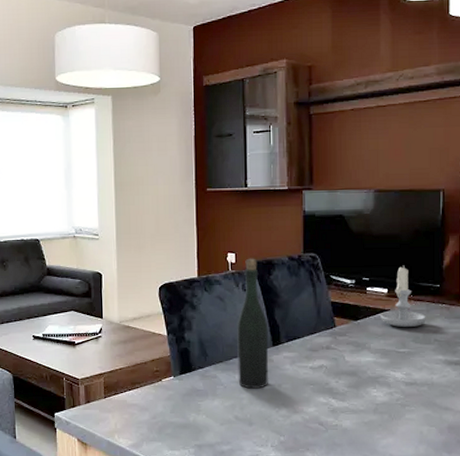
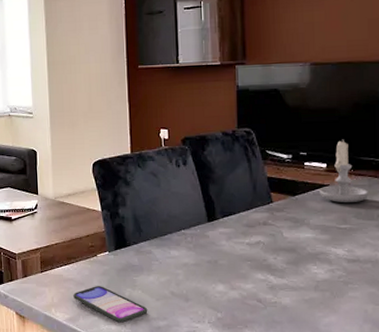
smartphone: none [137,411,212,448] -> present [73,286,148,323]
bottle: present [236,258,269,389] -> none [171,134,204,265]

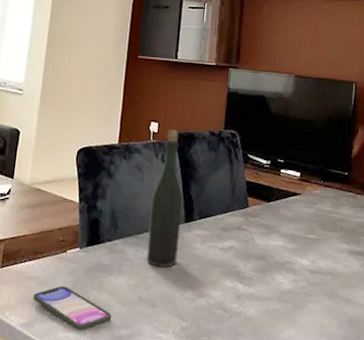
bottle: none [171,134,204,265] -> present [146,129,183,268]
candle: present [319,139,368,203] -> none [291,150,334,214]

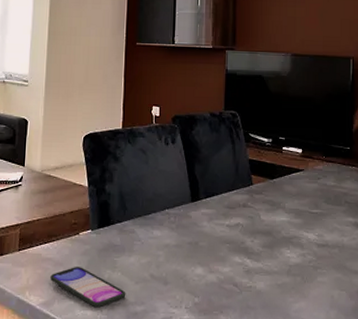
bottle: present [146,129,183,268] -> none [156,112,188,246]

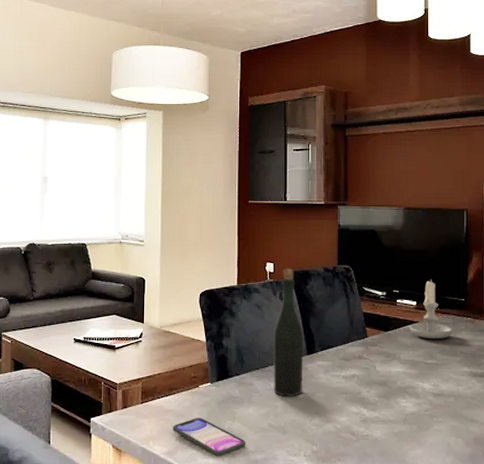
bottle: none [156,112,188,246] -> present [272,268,303,397]
candle: none [295,127,337,189] -> present [410,279,452,340]

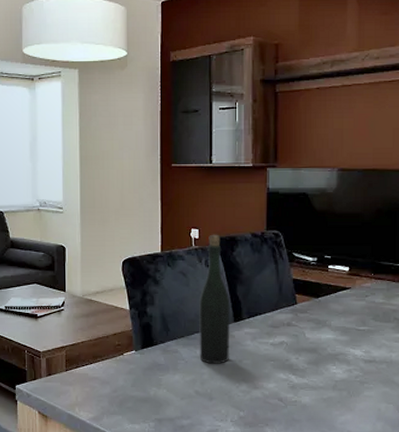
smartphone: present [173,418,246,456] -> none [98,385,172,422]
candle: present [410,279,452,340] -> none [341,244,386,306]

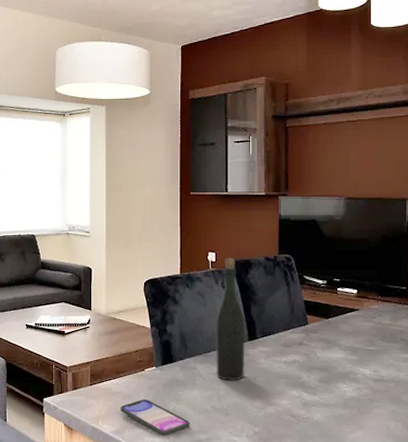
smartphone: none [98,385,172,422] -> present [120,399,190,435]

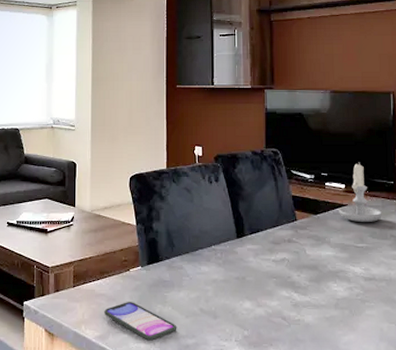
bottle: present [215,257,245,381] -> none [202,152,233,281]
candle: none [350,268,393,327] -> present [339,162,382,223]

